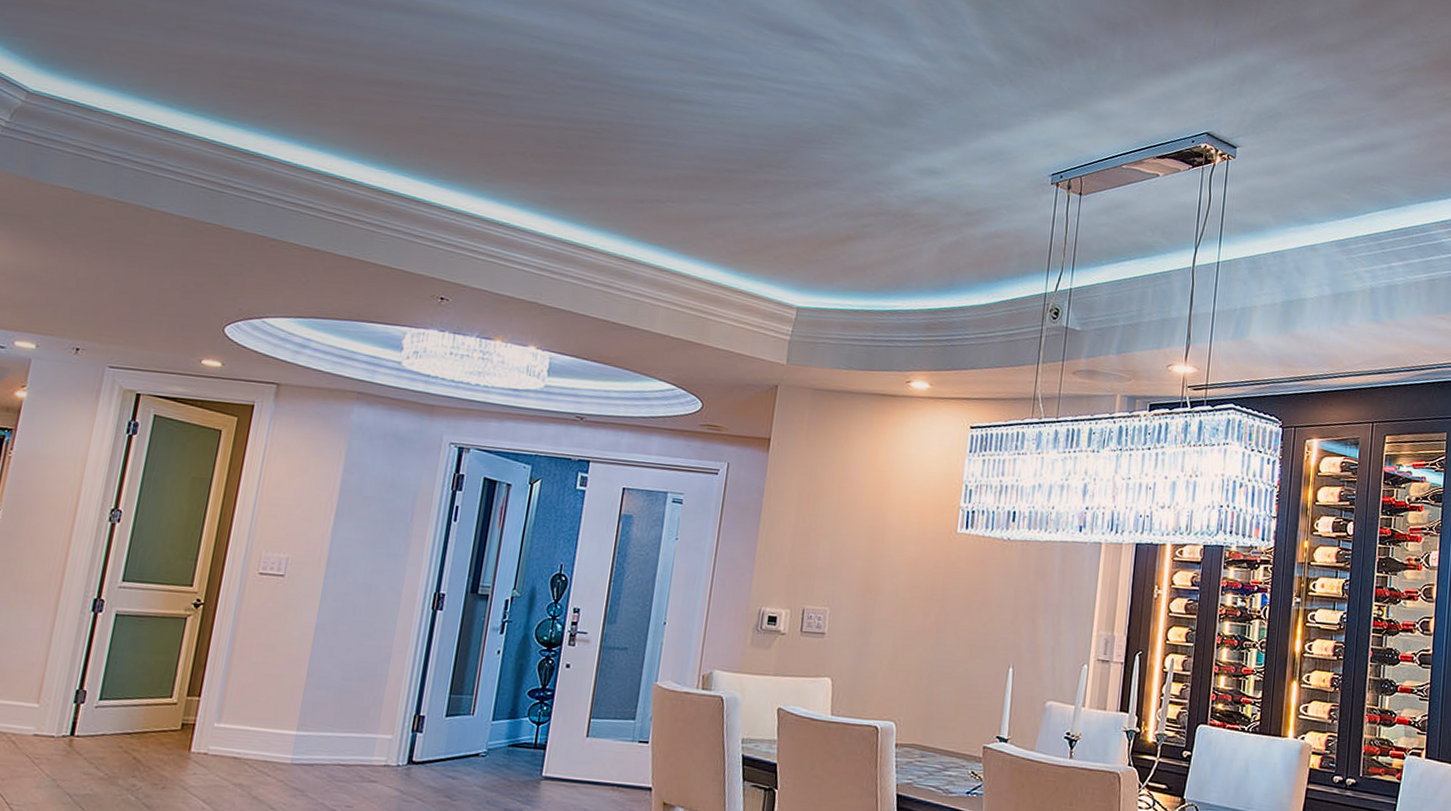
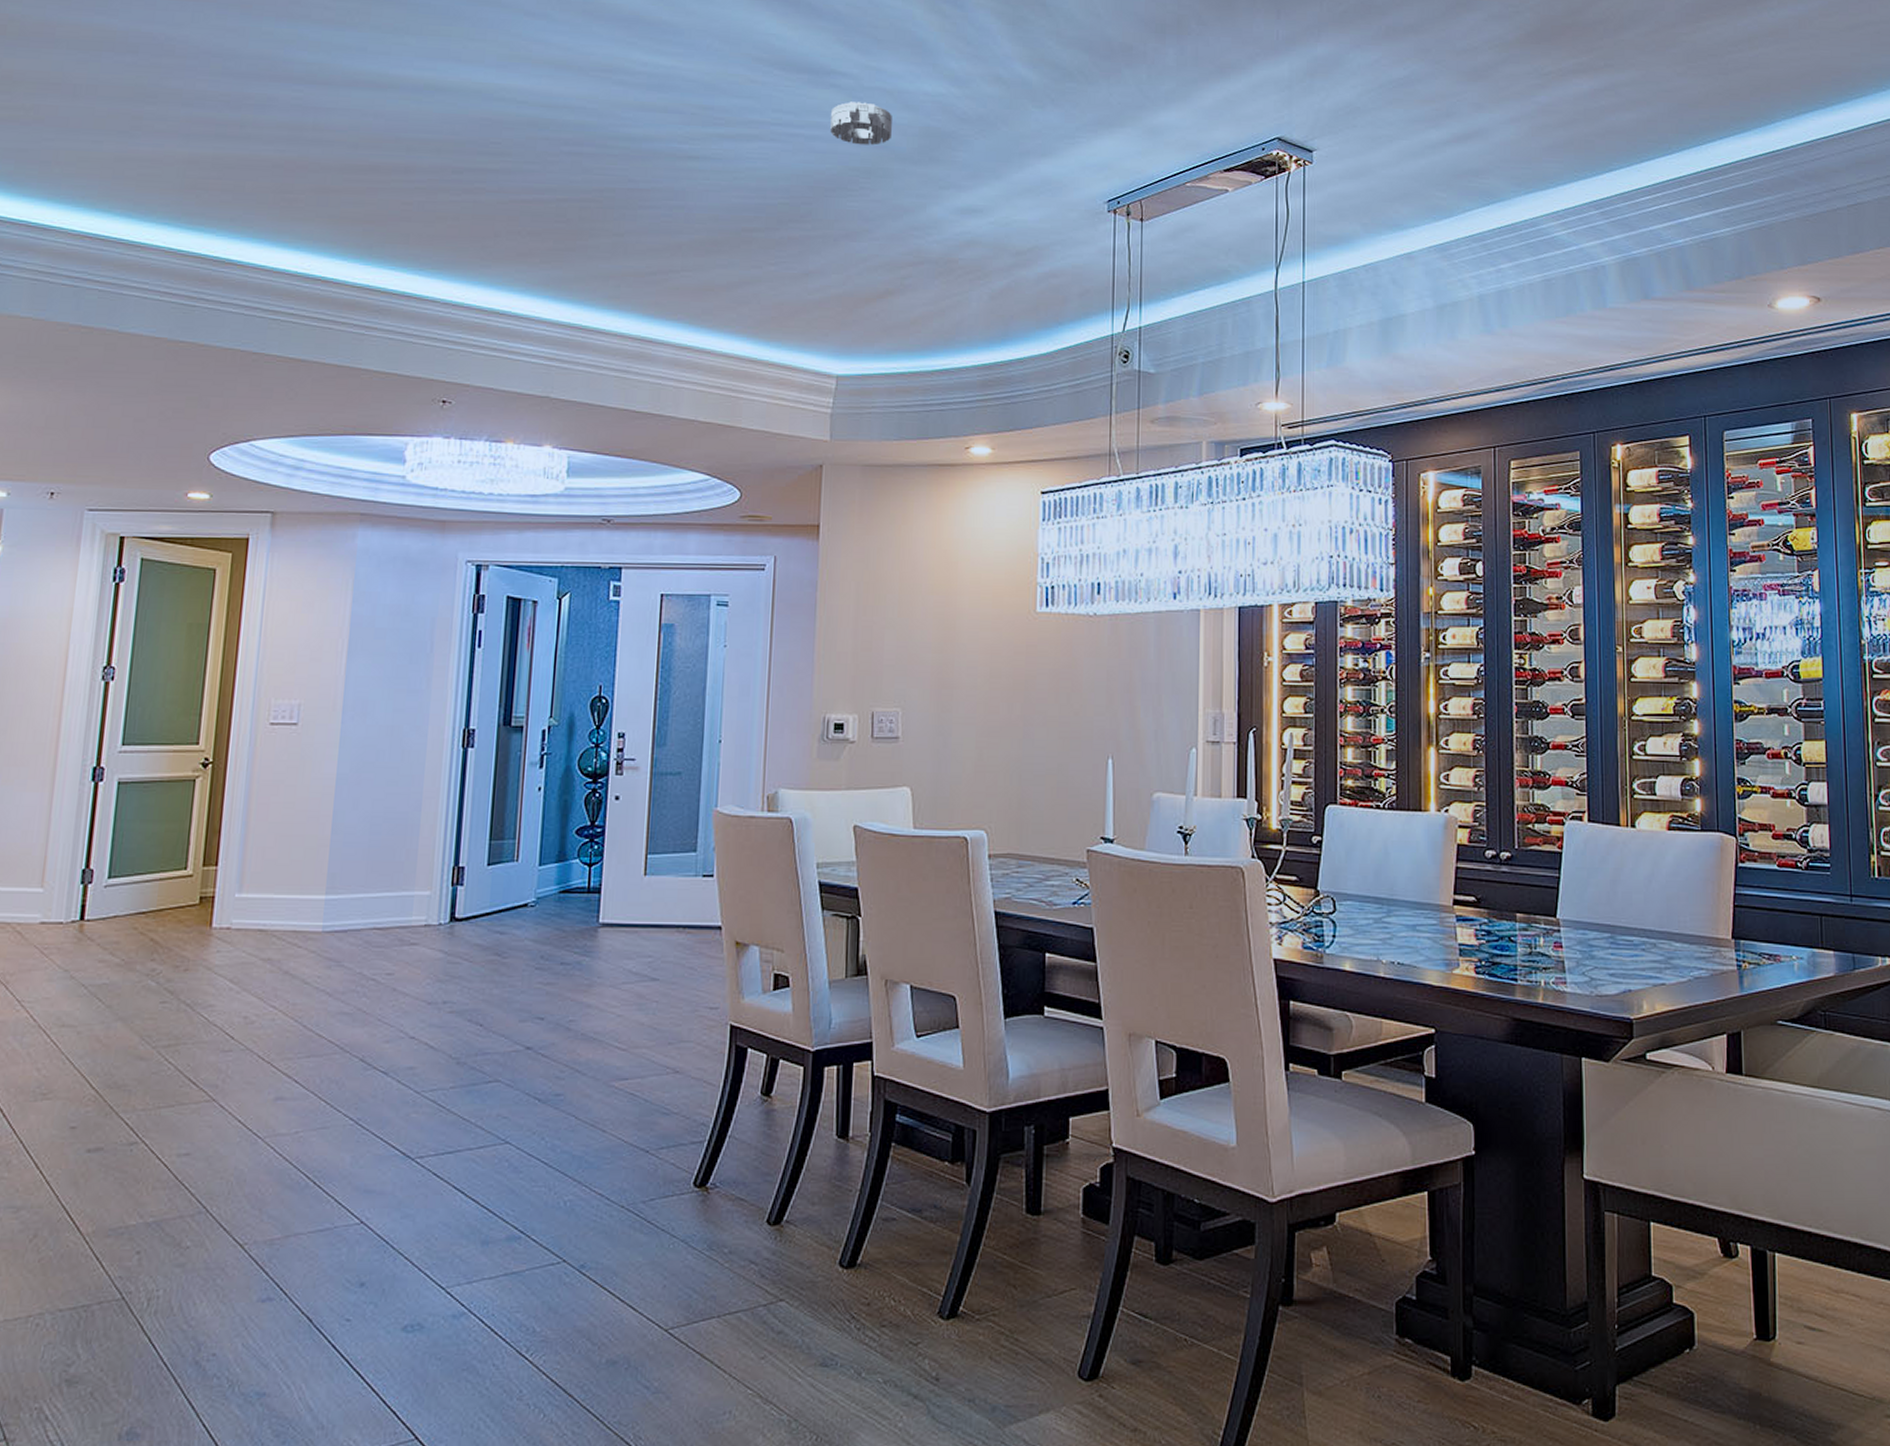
smoke detector: none [810,64,867,106] -> present [830,101,892,145]

